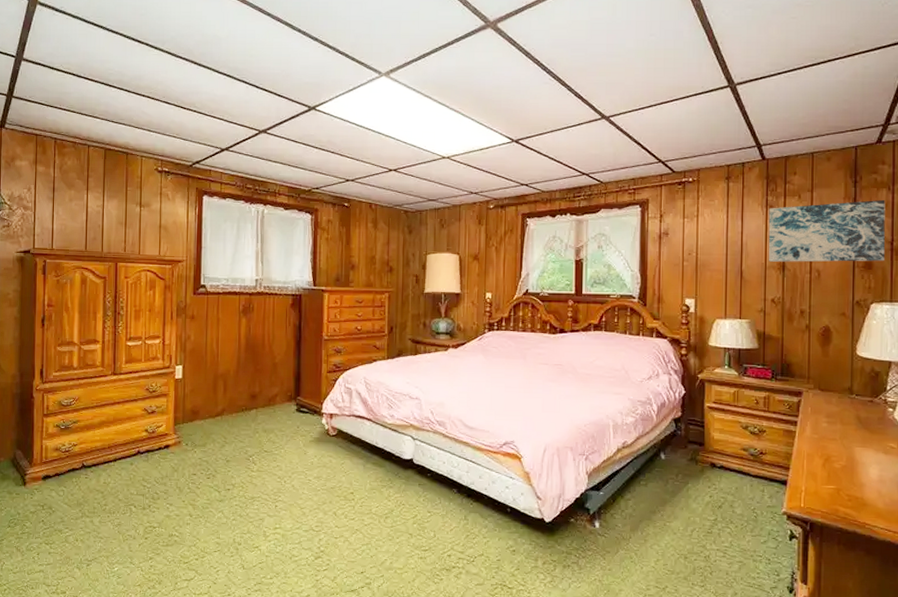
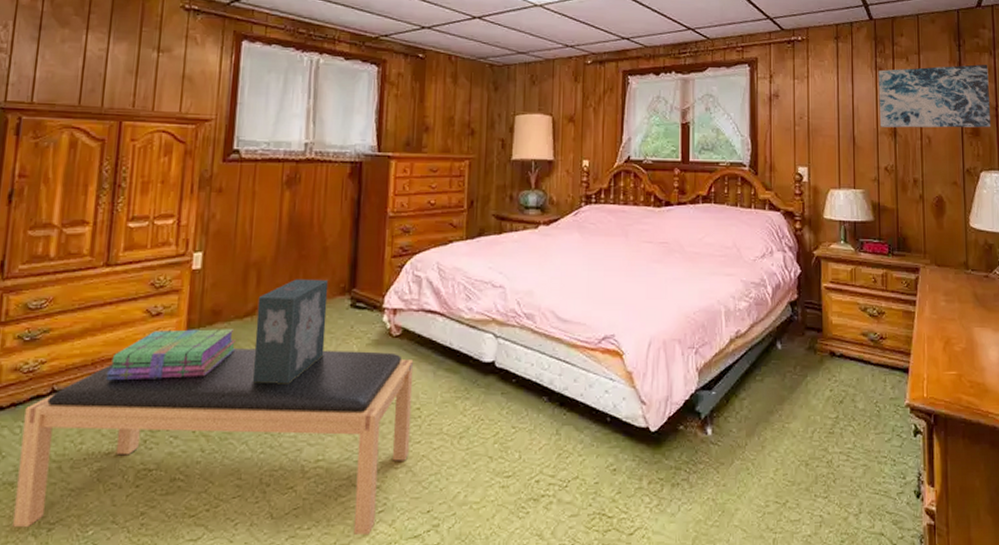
bench: none [64,440,348,587] -> present [13,348,414,536]
stack of books: none [119,424,211,461] -> present [105,329,236,381]
decorative box: none [224,388,279,468] -> present [252,279,329,383]

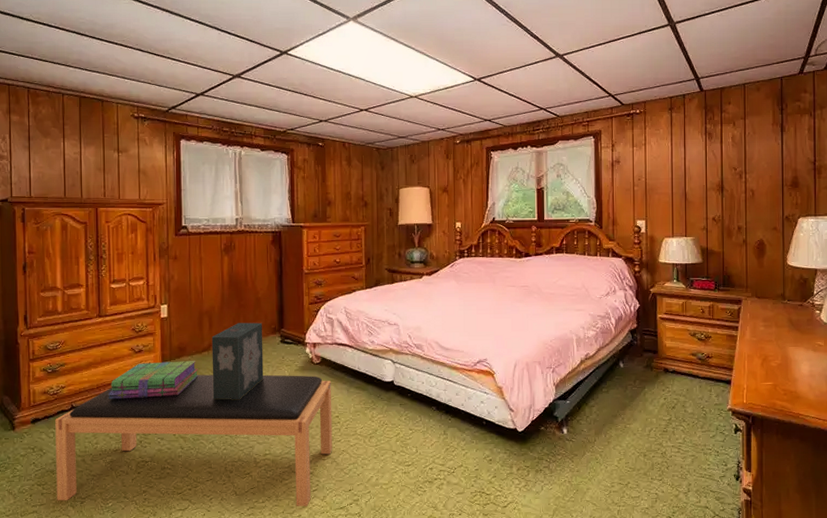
wall art: present [878,64,990,128] -> none [708,124,808,184]

